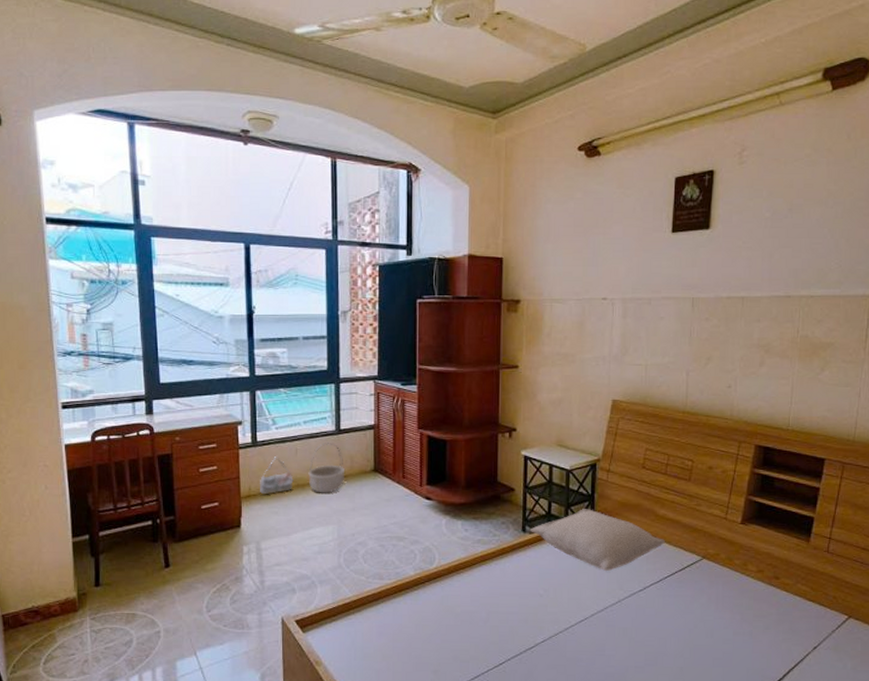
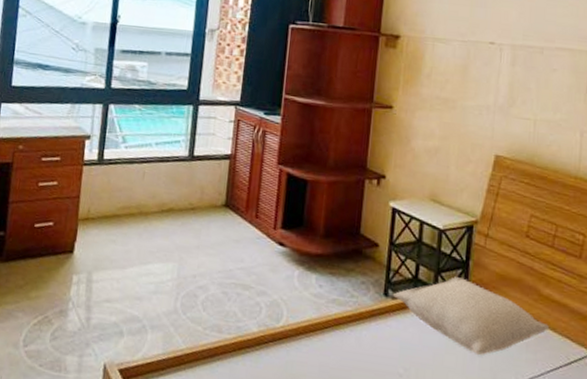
bag: present [260,457,294,495] -> none [99,178,138,219]
basket: present [308,441,346,493] -> none [153,167,194,226]

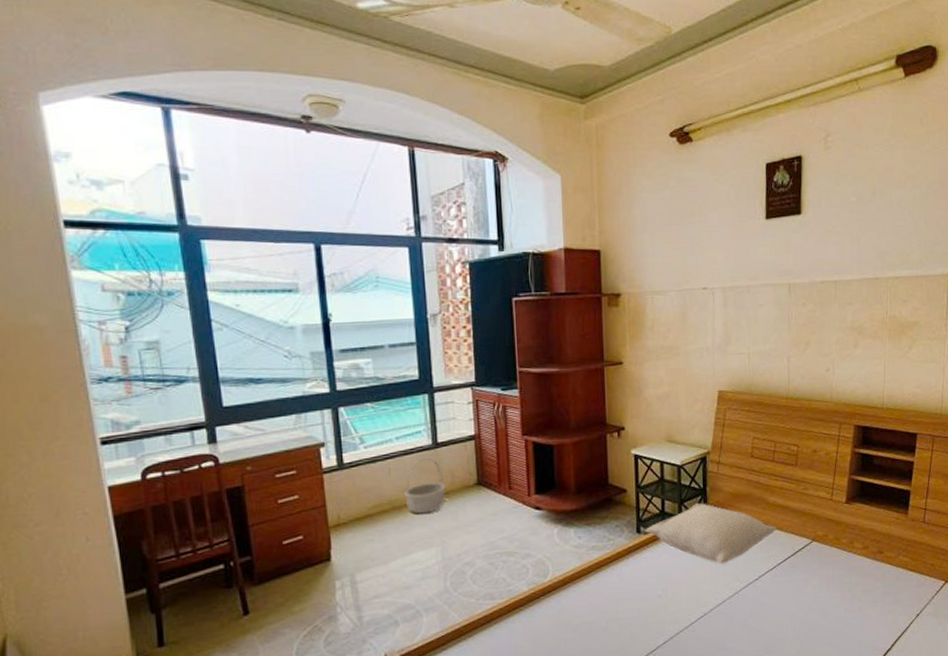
basket: none [153,167,194,226] -> present [404,457,447,514]

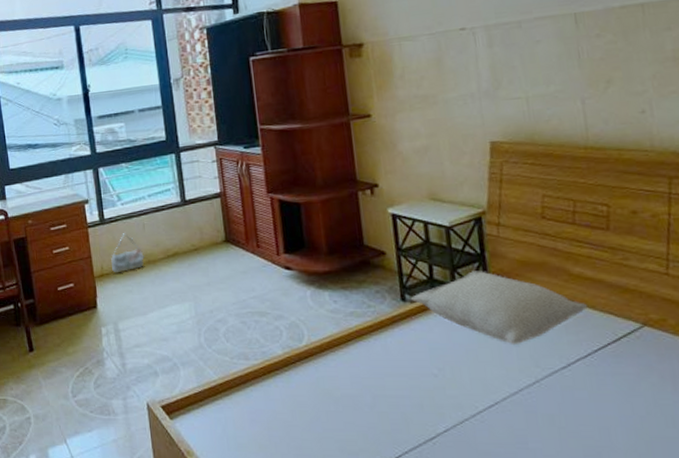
bag: none [350,478,389,522] -> present [111,233,144,273]
basket: present [404,457,447,514] -> none [158,214,197,269]

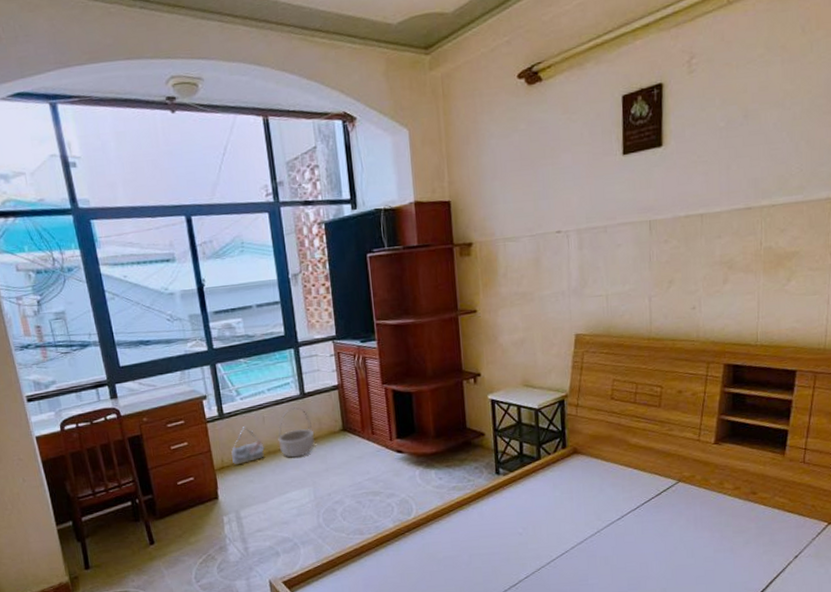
basket: none [158,214,197,269] -> present [278,406,316,458]
pillow: present [410,271,587,344] -> none [503,445,639,504]

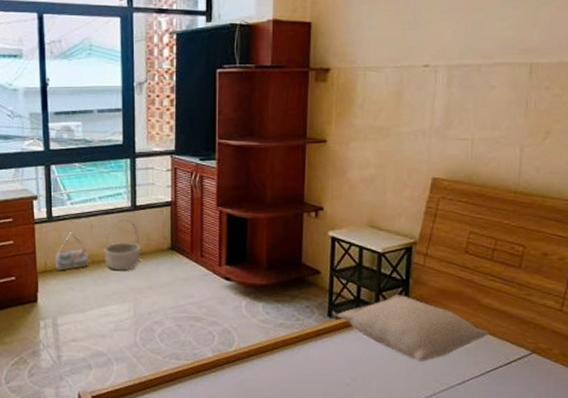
pillow: none [503,445,639,504] -> present [336,295,489,362]

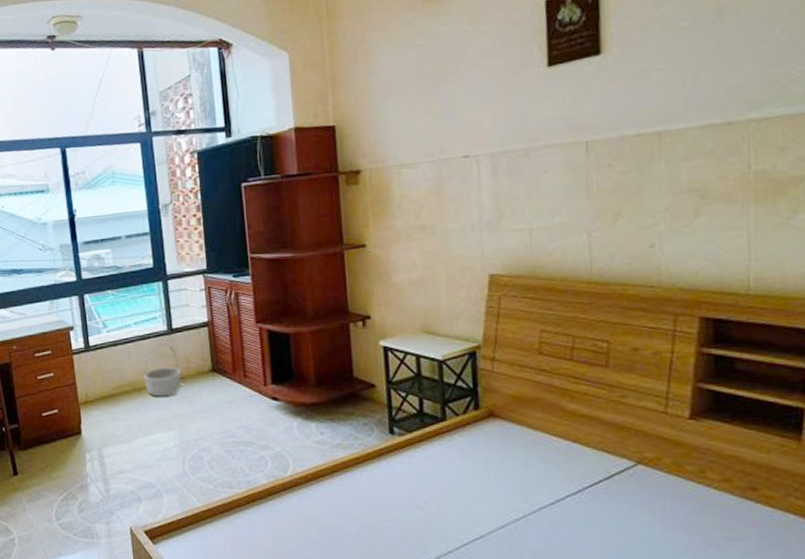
bag: present [56,232,89,271] -> none [96,360,130,400]
pillow: present [336,295,489,362] -> none [398,405,580,479]

